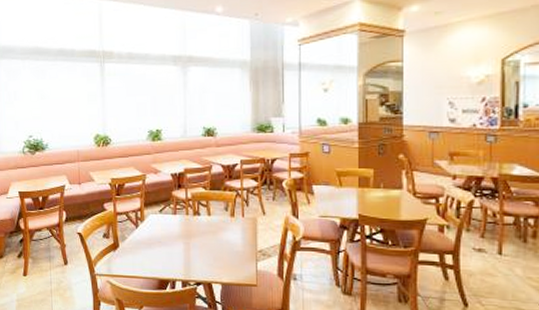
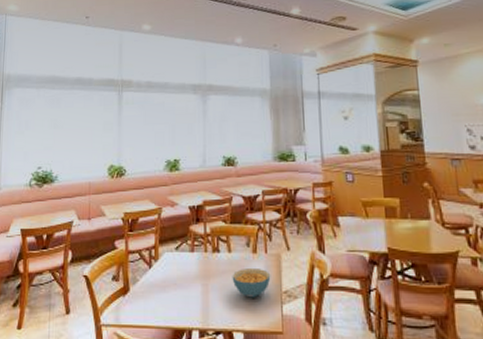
cereal bowl: none [211,229,247,255] -> present [232,267,271,298]

